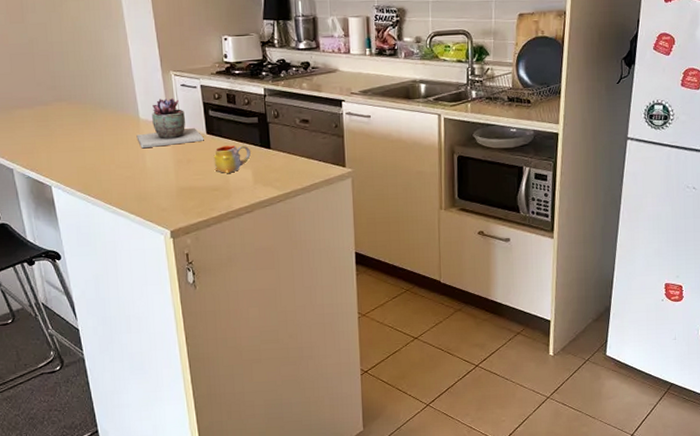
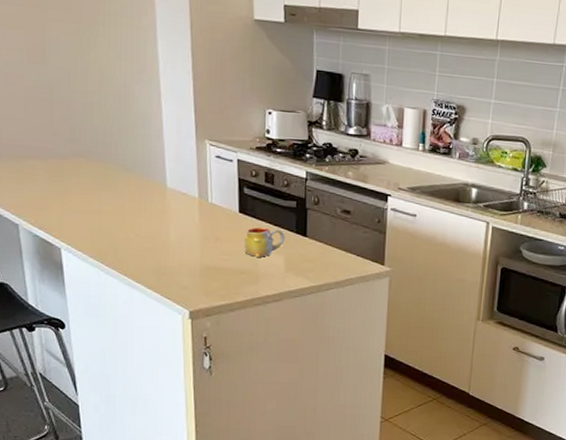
succulent plant: present [136,98,204,149] -> none [161,168,236,220]

